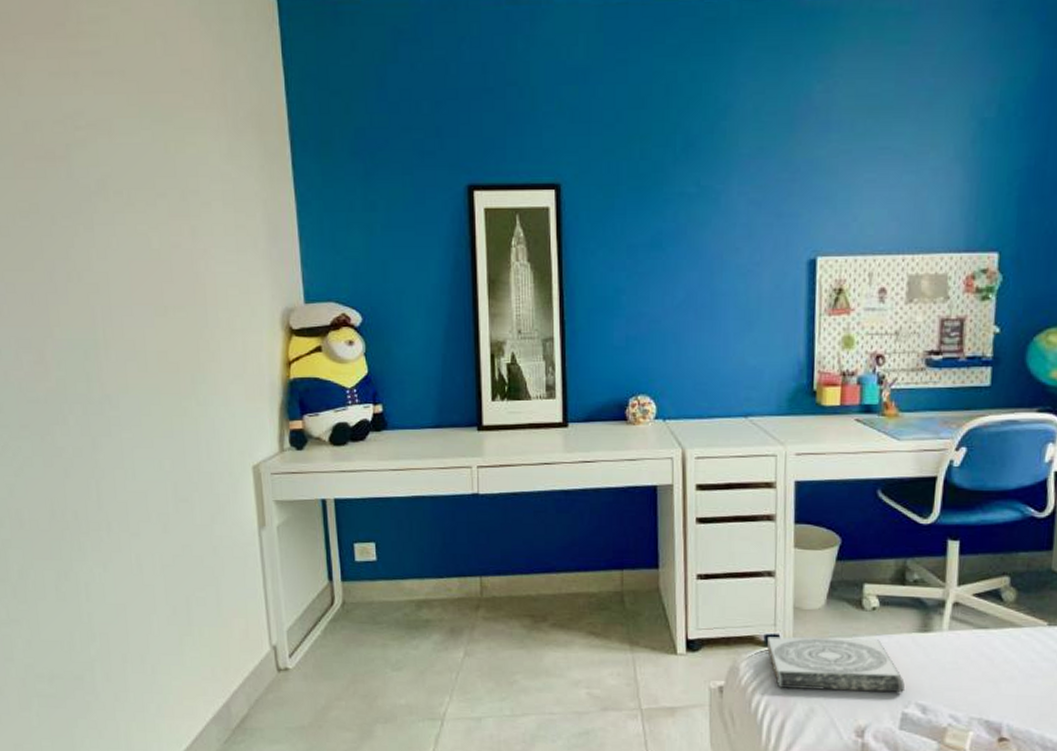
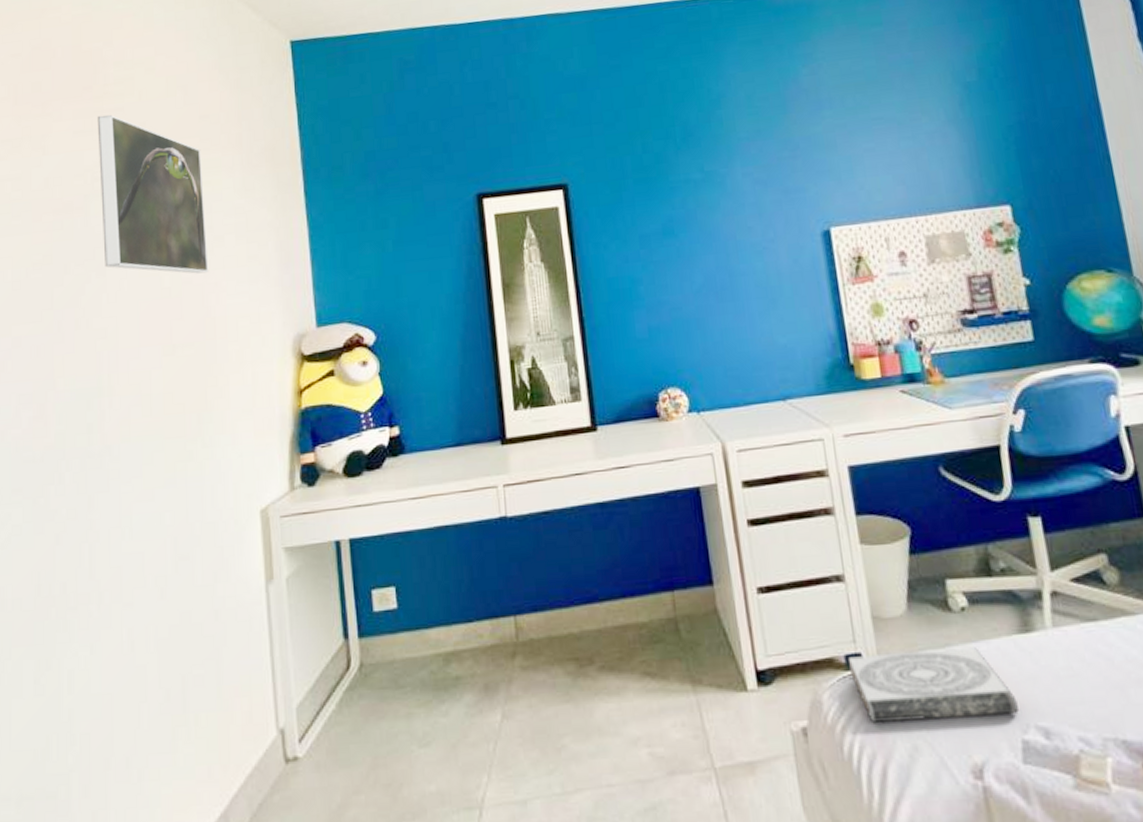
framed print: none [73,57,197,238] -> present [97,114,209,274]

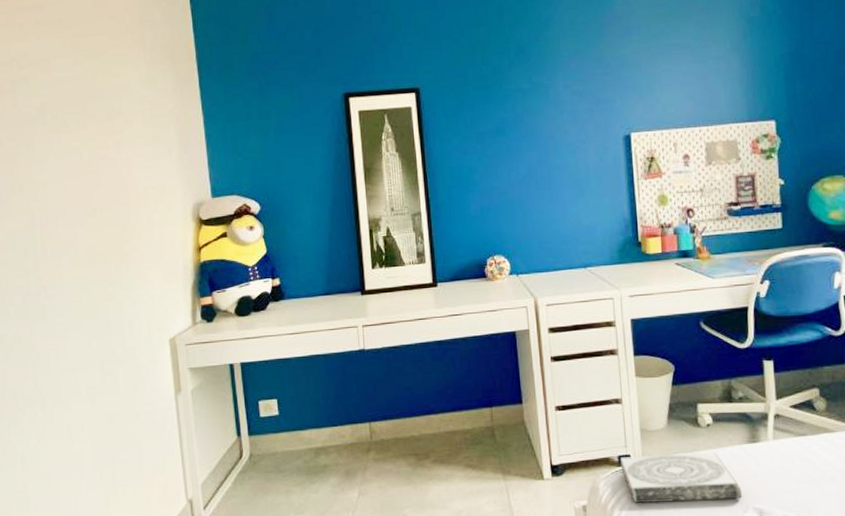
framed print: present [97,114,209,274] -> none [19,11,121,151]

